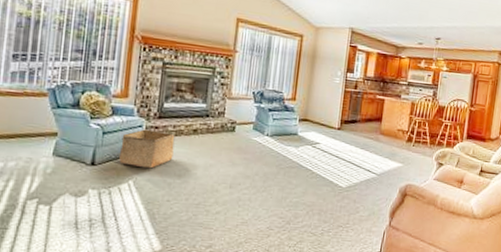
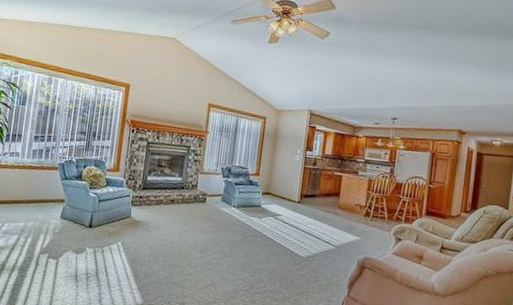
storage bin: present [119,129,175,169] -> none [111,198,156,232]

